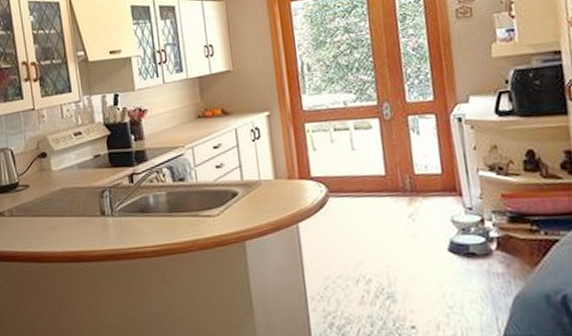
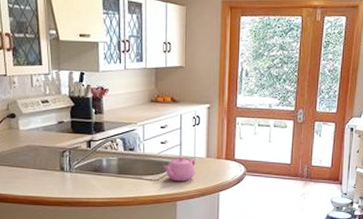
teapot: none [223,181,264,215] -> present [163,156,195,182]

